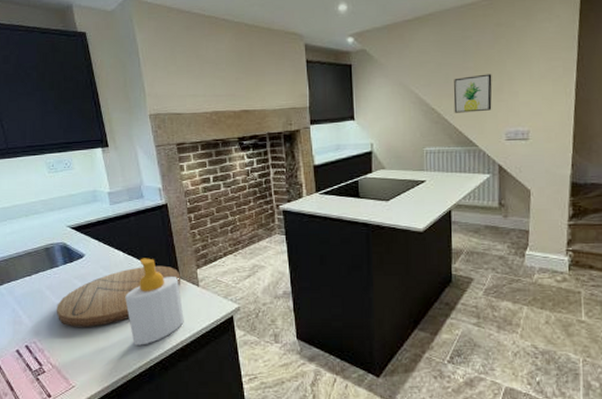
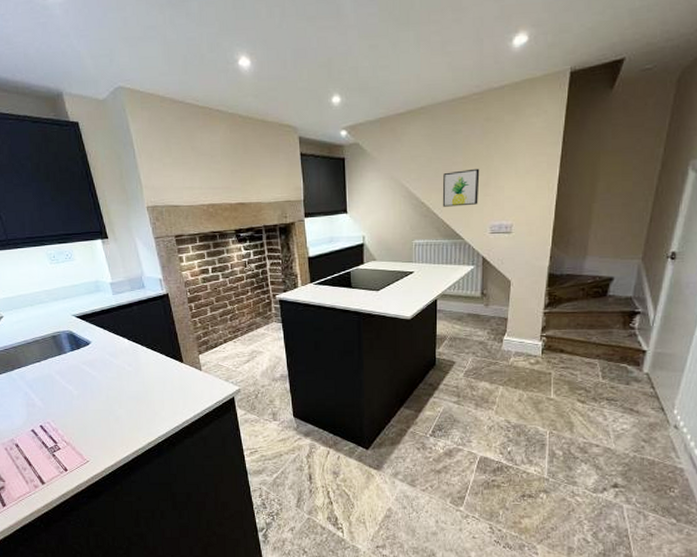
cutting board: present [57,265,180,327] -> none [67,351,184,408]
soap bottle: present [125,258,184,345] -> none [132,344,189,424]

